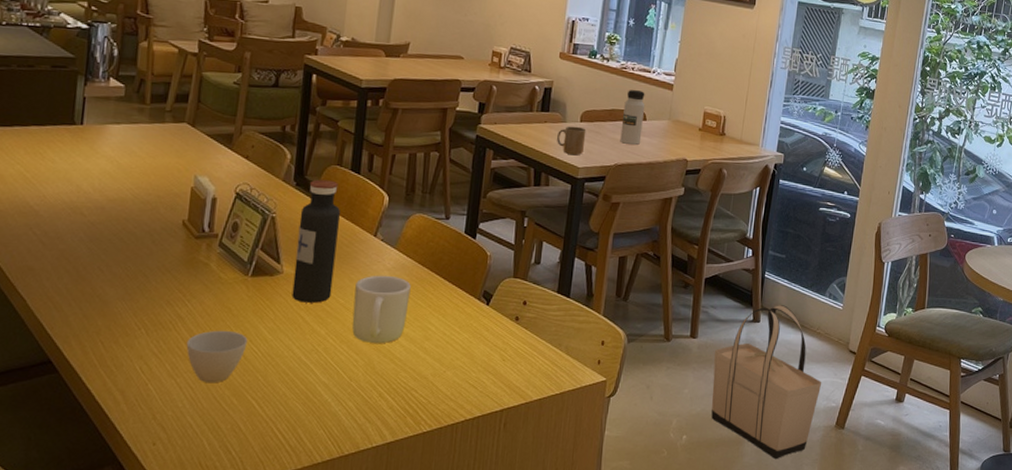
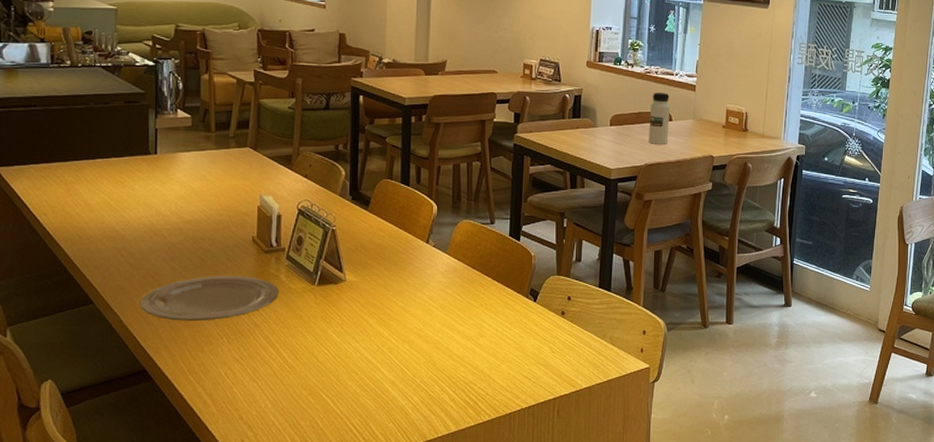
plate: none [50,260,209,309] -> present [139,275,280,321]
cup: present [186,330,248,384] -> none [264,335,319,385]
water bottle: present [292,179,341,303] -> none [355,193,395,307]
mug: present [351,275,411,343] -> none [412,278,463,341]
cup: present [557,126,586,156] -> none [589,130,616,158]
shopping bag: present [711,305,822,460] -> none [750,289,854,435]

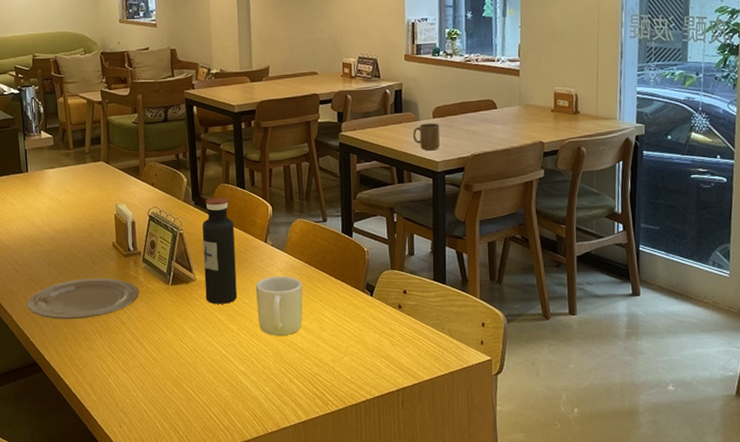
water bottle: none [355,193,395,307] -> present [202,197,237,304]
mug: none [412,278,463,341] -> present [256,275,303,336]
cup: none [589,130,616,158] -> present [413,123,441,151]
water bottle: present [648,93,671,144] -> none [473,80,494,134]

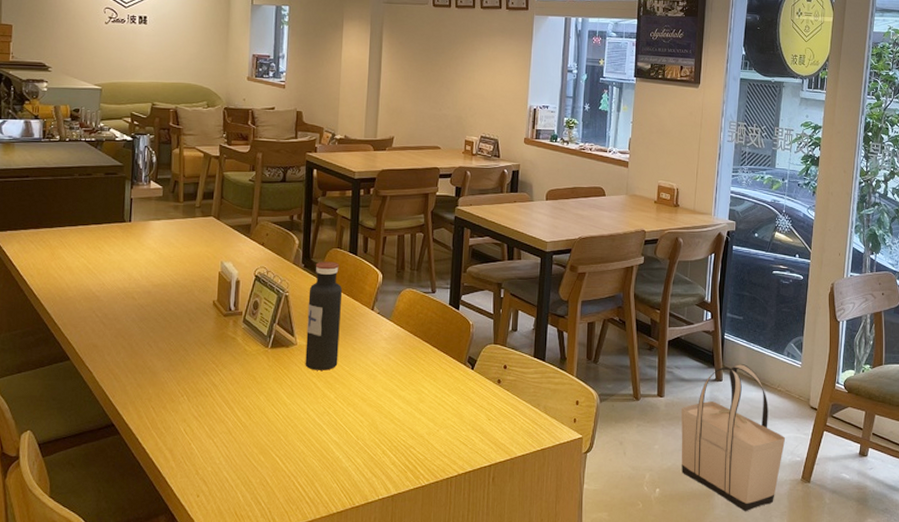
plate: present [26,278,140,319] -> none [110,337,236,379]
mug: present [256,275,303,336] -> none [356,344,405,405]
cup: present [413,123,441,151] -> none [526,204,552,231]
shopping bag: none [596,277,716,430] -> present [681,364,786,512]

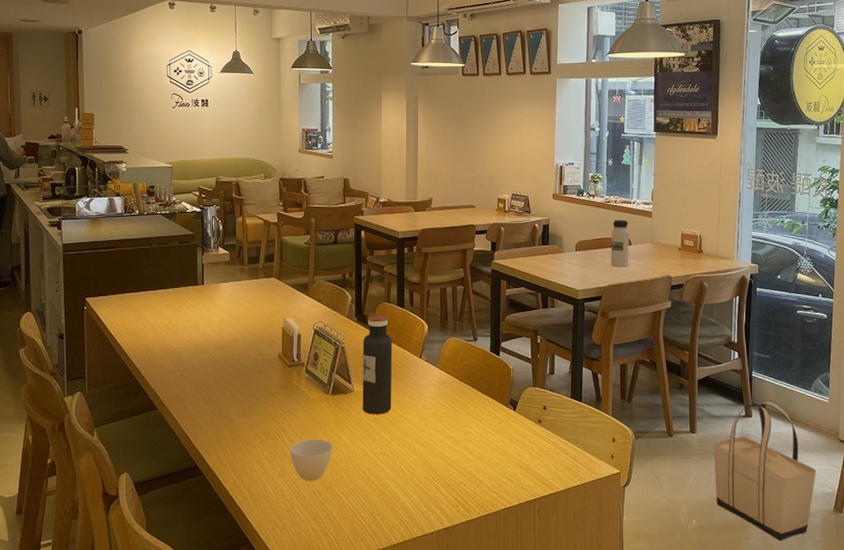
cup: none [220,396,271,443] -> present [289,438,333,481]
water bottle: none [582,169,604,219] -> present [610,220,630,267]

